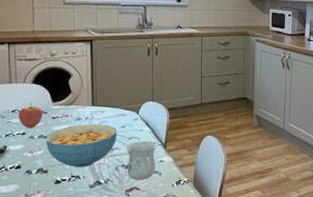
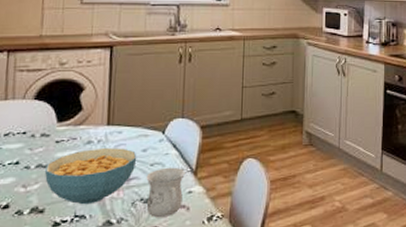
fruit: present [19,103,42,128] -> none [12,124,44,156]

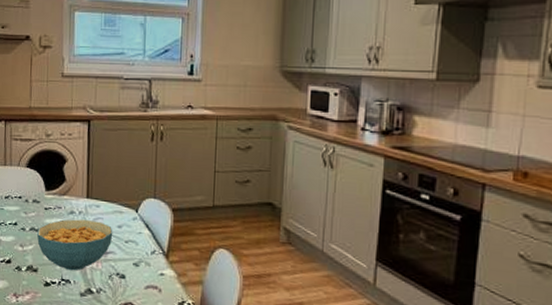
mug: present [146,167,186,218] -> none [121,246,158,295]

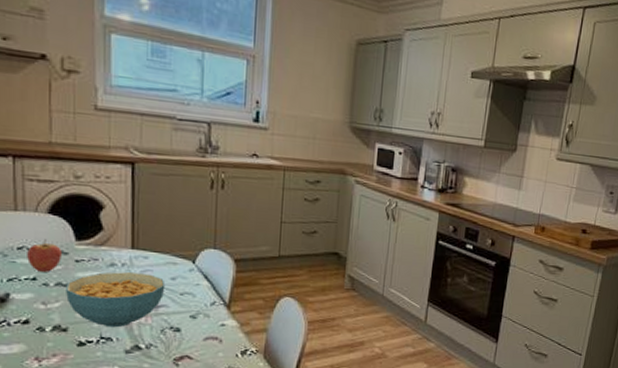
fruit: none [11,189,35,218] -> present [27,239,61,272]

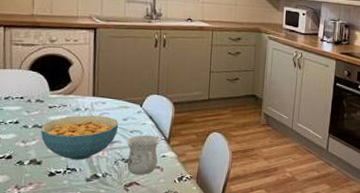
fruit: present [27,239,61,272] -> none [12,90,39,117]
mug: none [176,298,219,348] -> present [127,135,161,175]

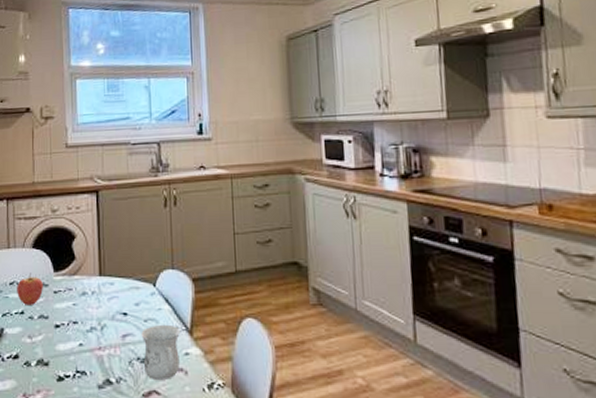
fruit: none [12,90,39,117] -> present [17,273,43,305]
cereal bowl: present [41,114,119,160] -> none [47,299,131,360]

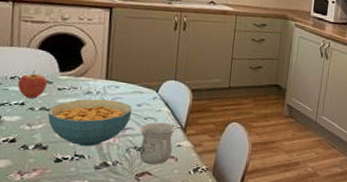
cereal bowl: none [47,299,131,360] -> present [48,98,132,147]

